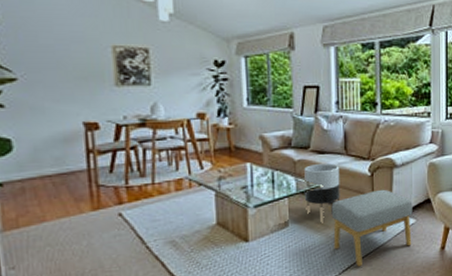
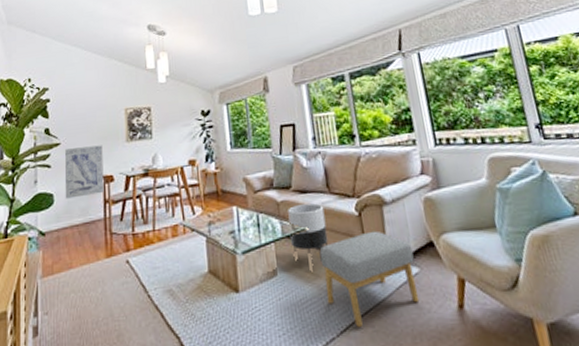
wall art: none [25,86,86,146] -> present [64,145,104,199]

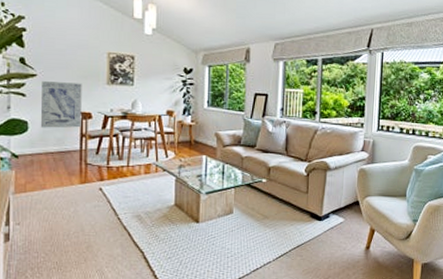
planter: present [288,203,328,253] -> none [248,161,280,199]
footstool: present [319,230,420,327] -> none [270,188,343,255]

